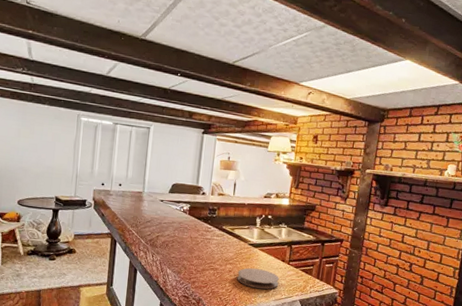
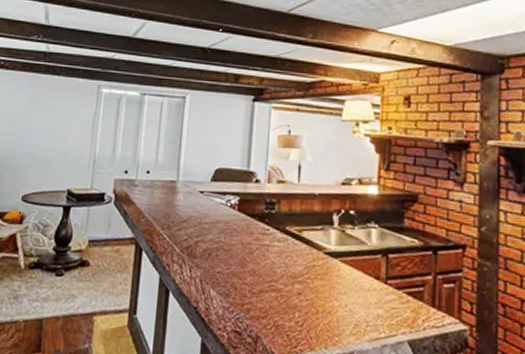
coaster: present [237,268,279,290] -> none [310,288,373,323]

